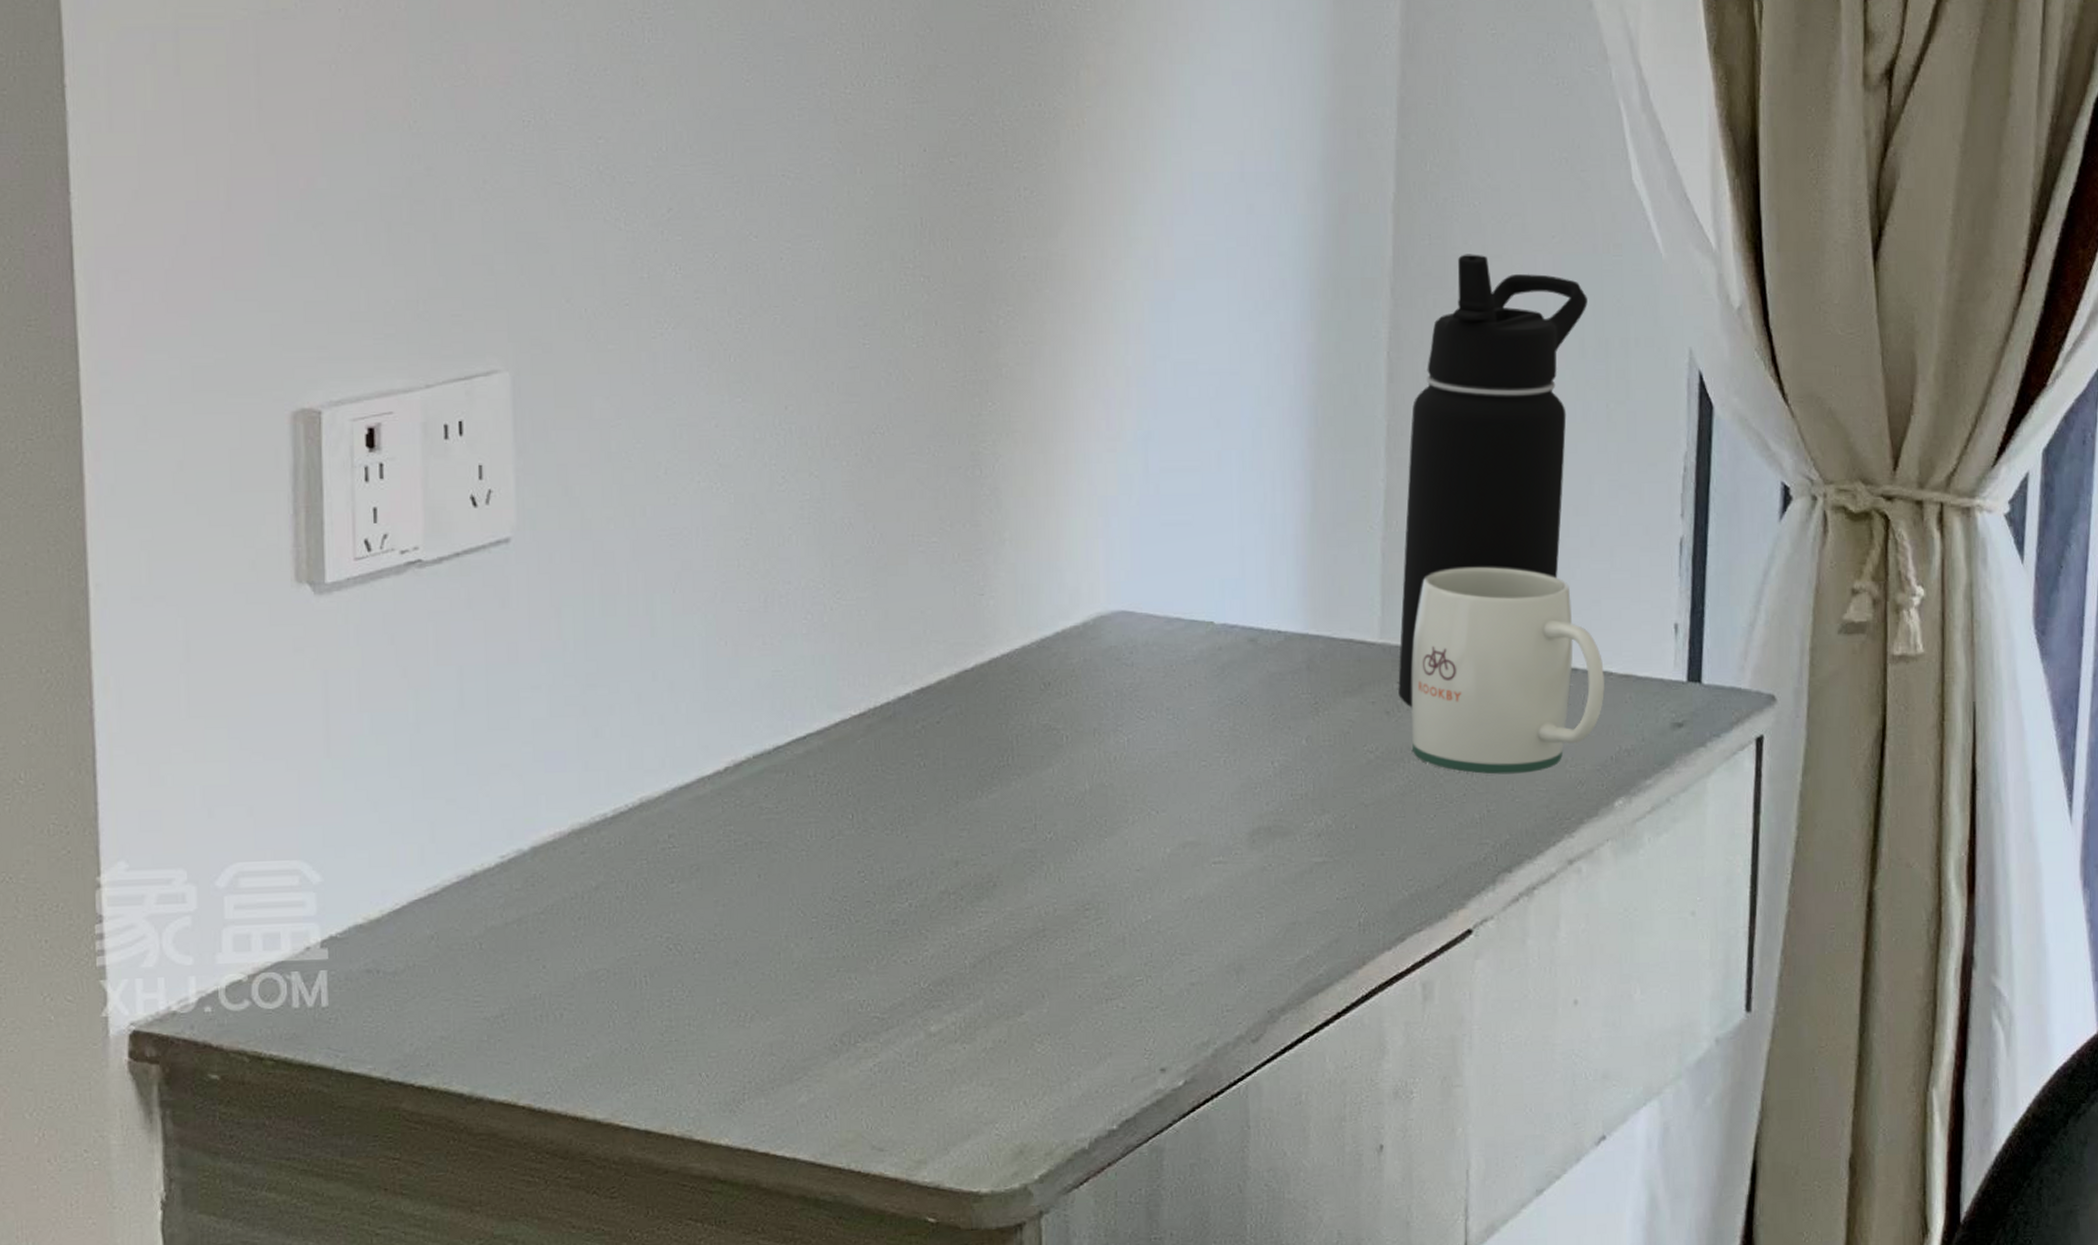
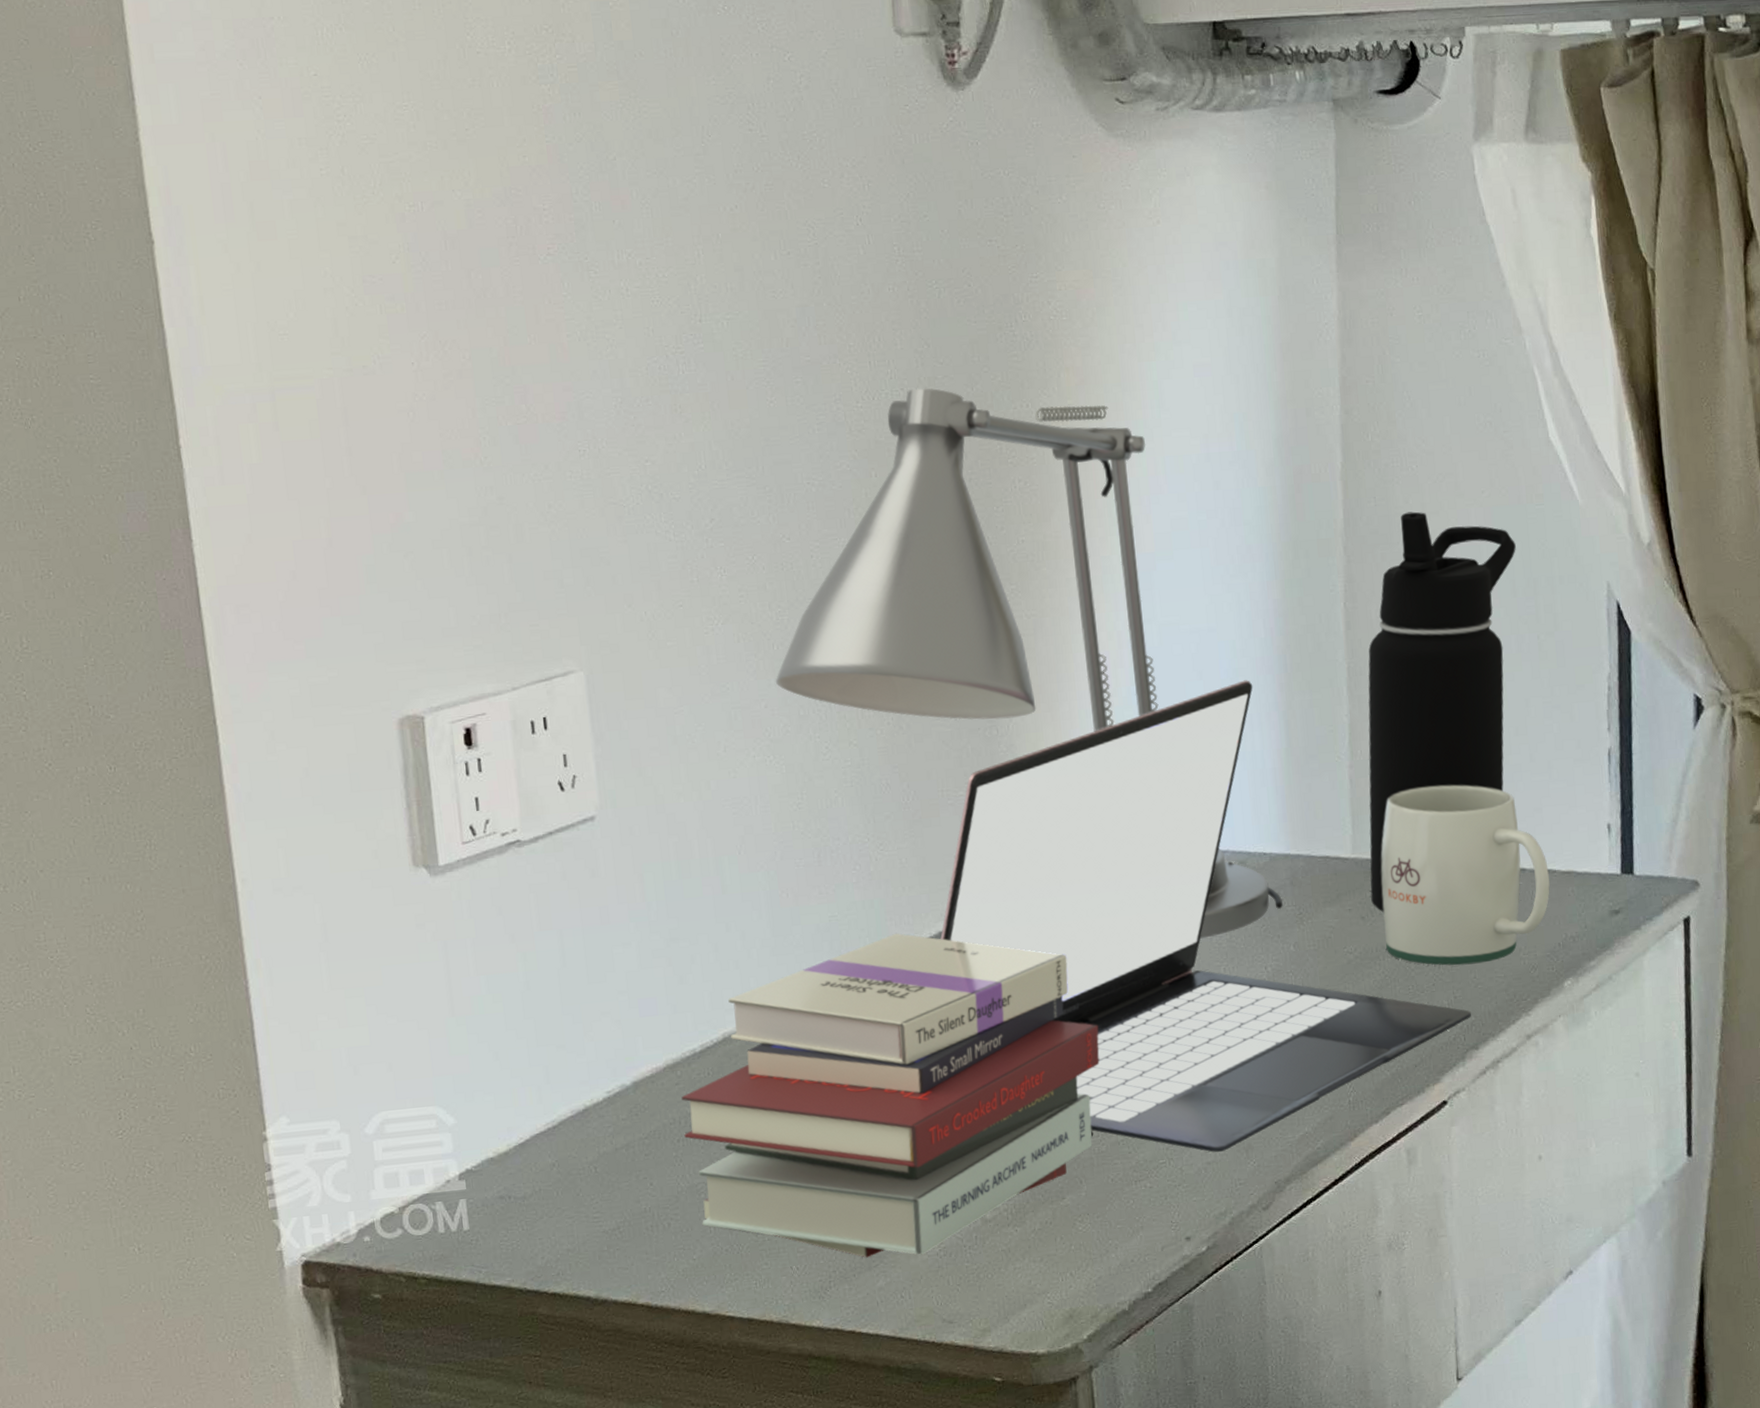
books: none [586,696,1075,1069] -> present [681,933,1100,1258]
desk lamp: none [729,77,1296,724] -> present [775,388,1283,939]
laptop: none [899,432,1507,972] -> present [940,680,1472,1152]

